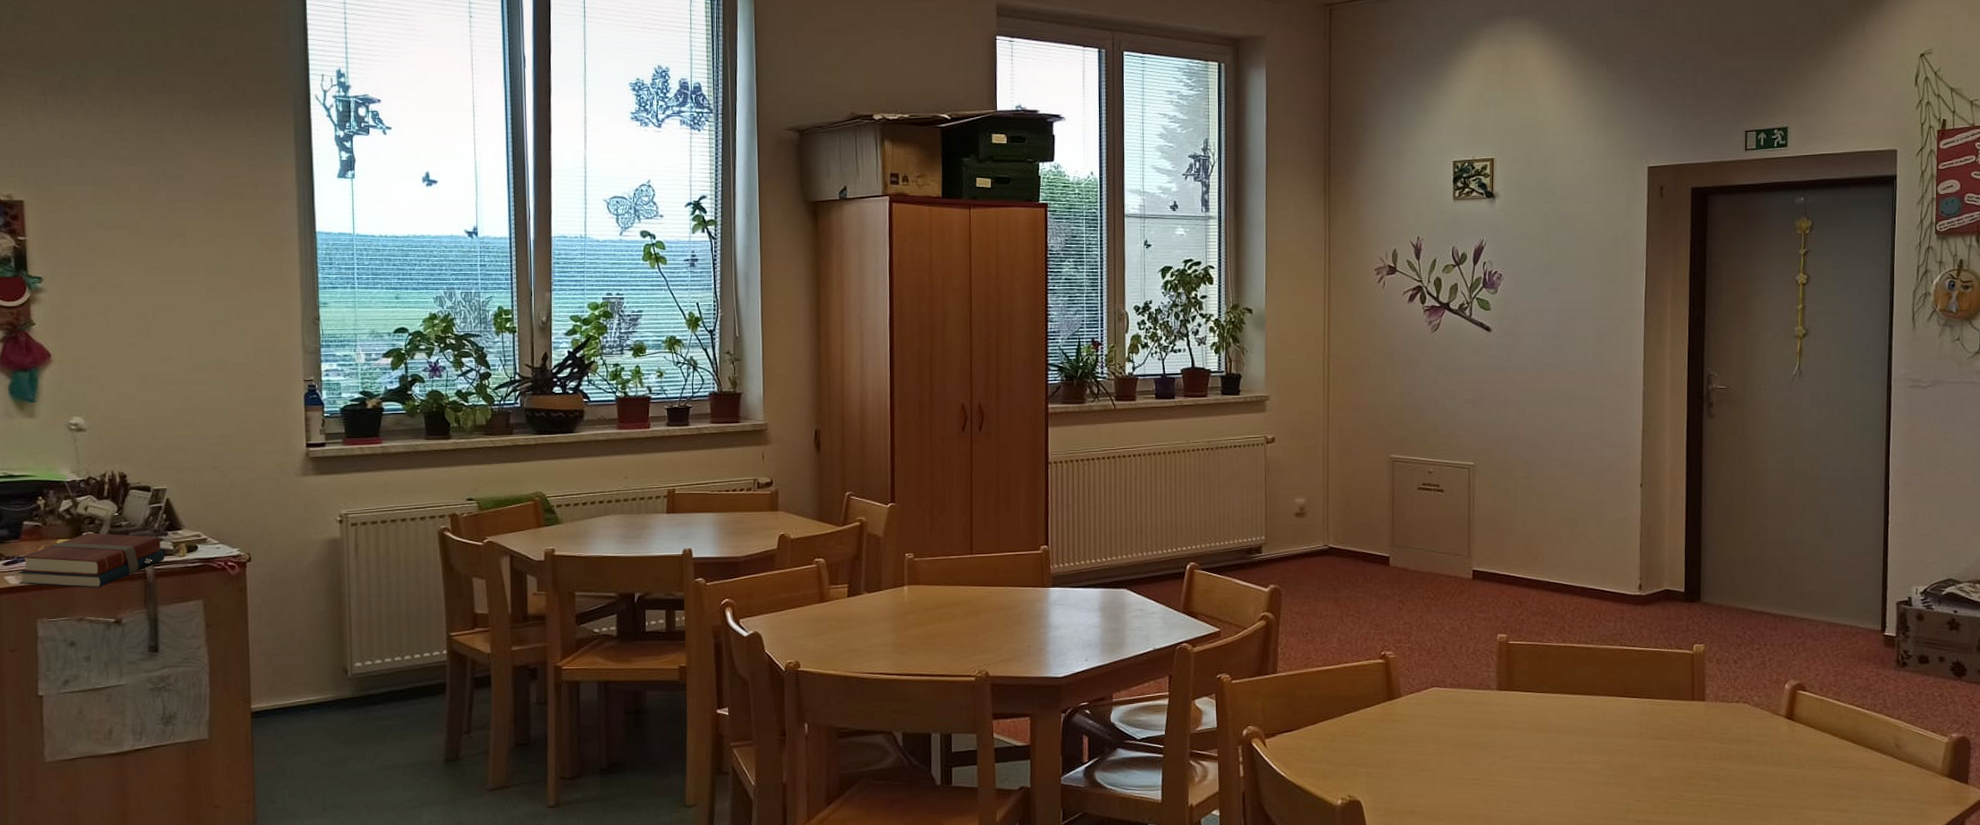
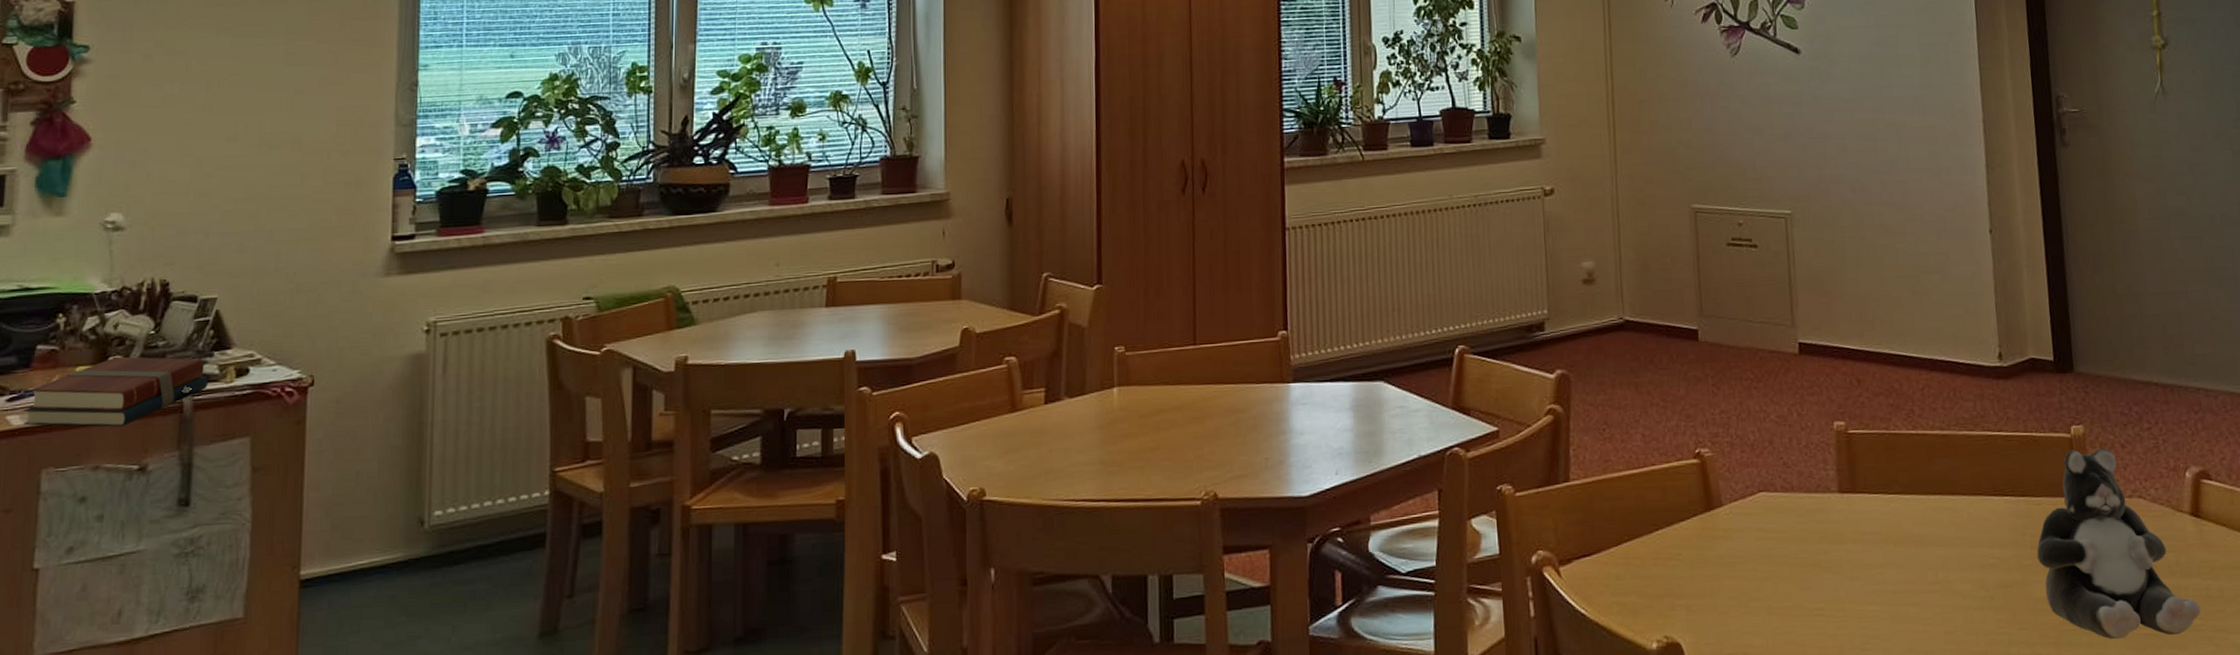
plush toy: none [1655,662,1786,812] -> present [2036,447,2201,640]

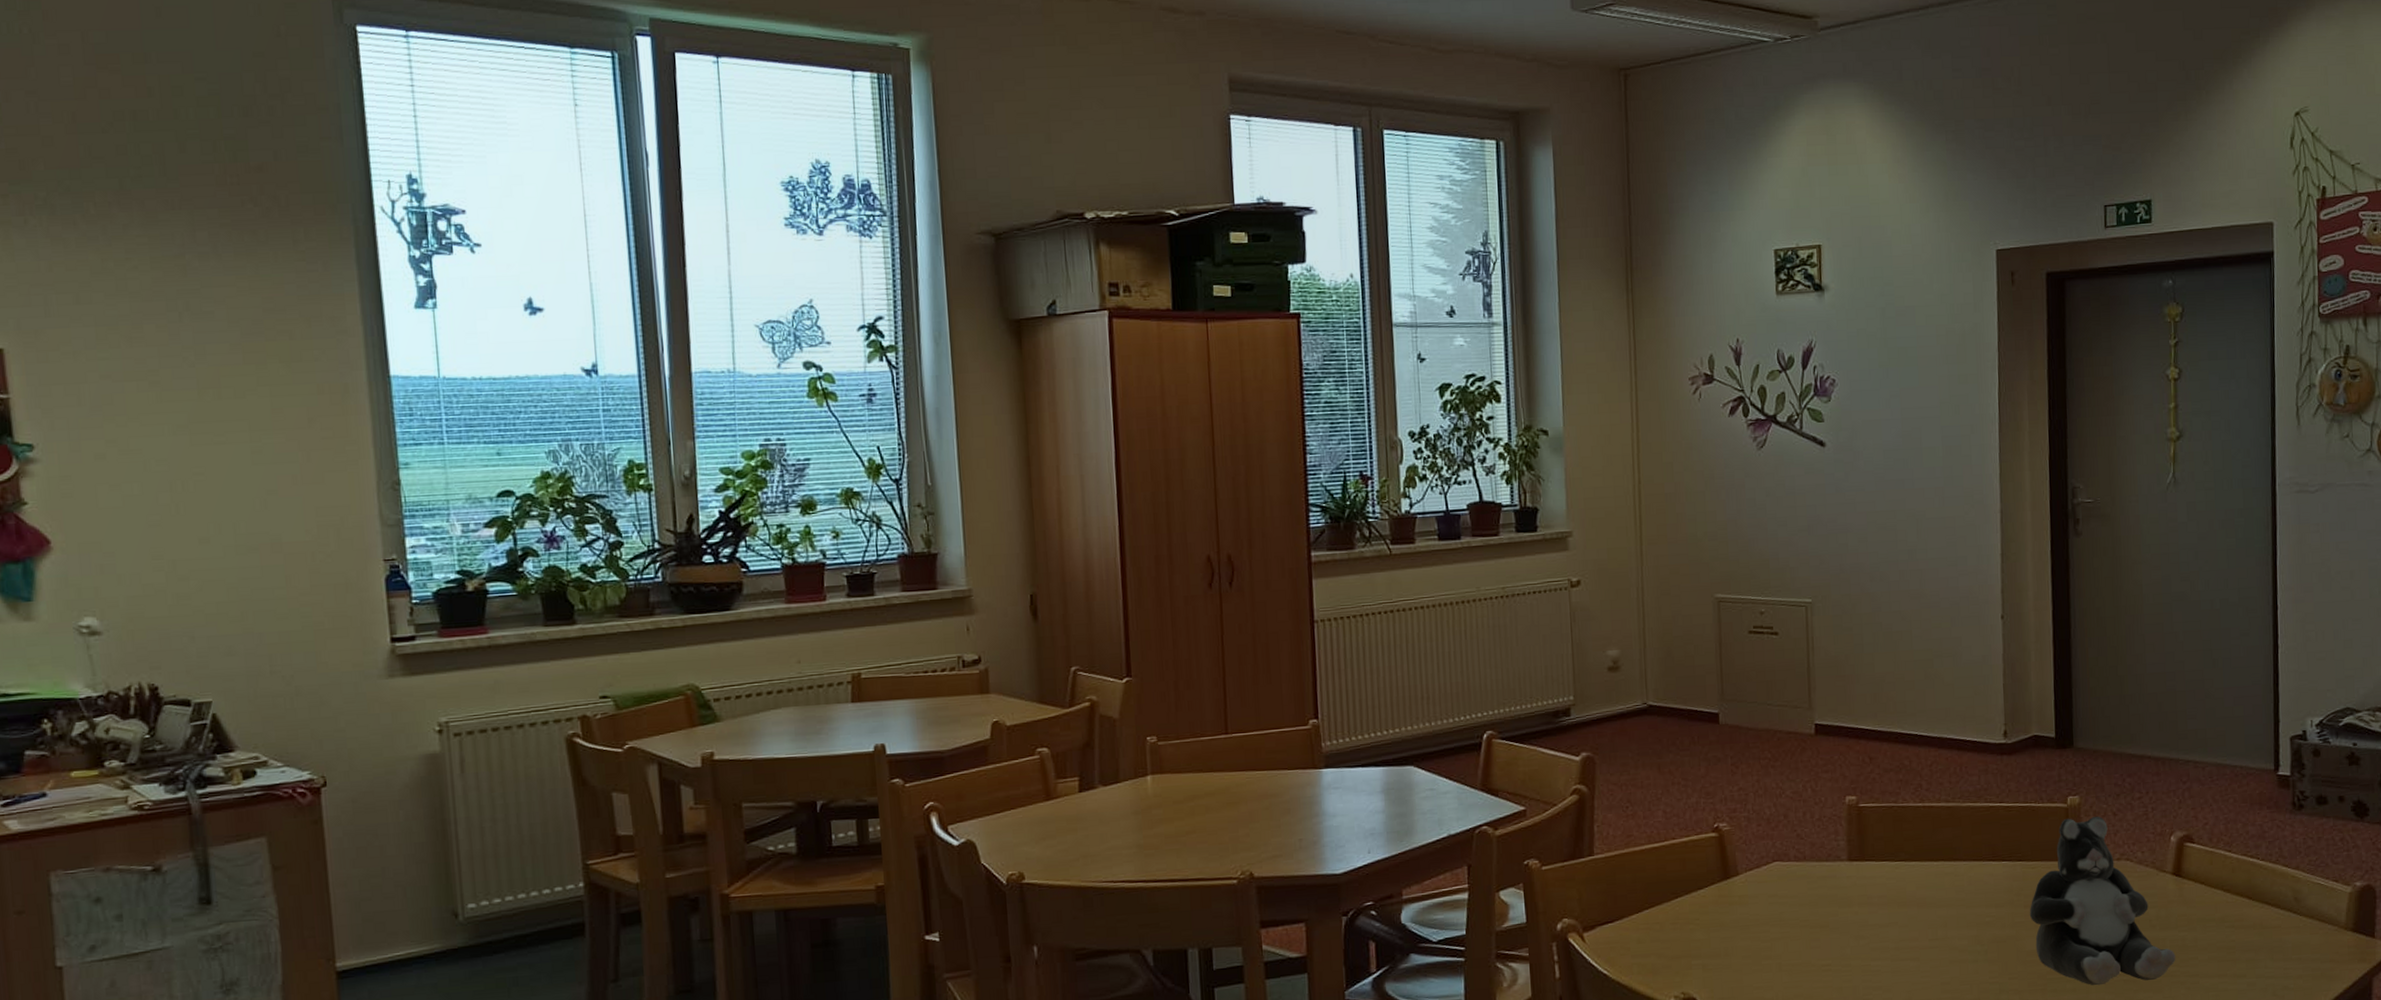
books: present [23,356,208,427] -> none [21,760,214,830]

